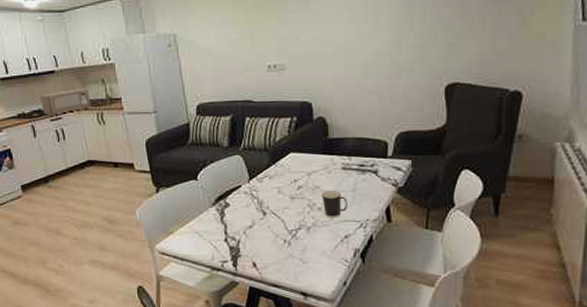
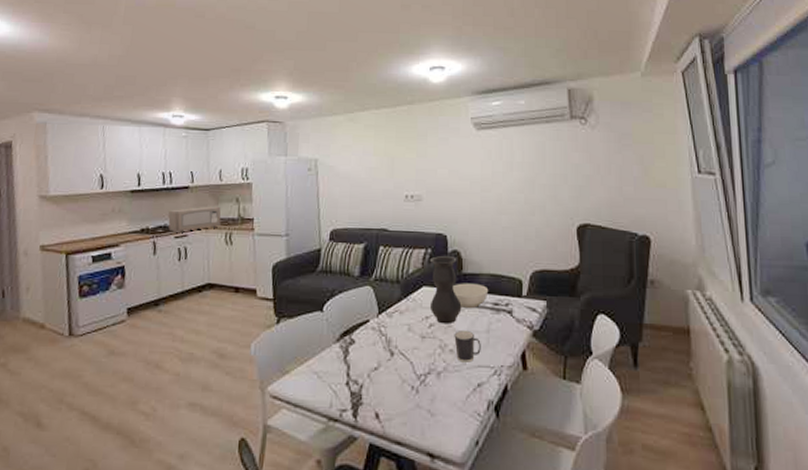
vase: none [295,123,328,186] -> present [429,256,462,324]
bowl: none [319,147,354,171] -> present [452,283,489,309]

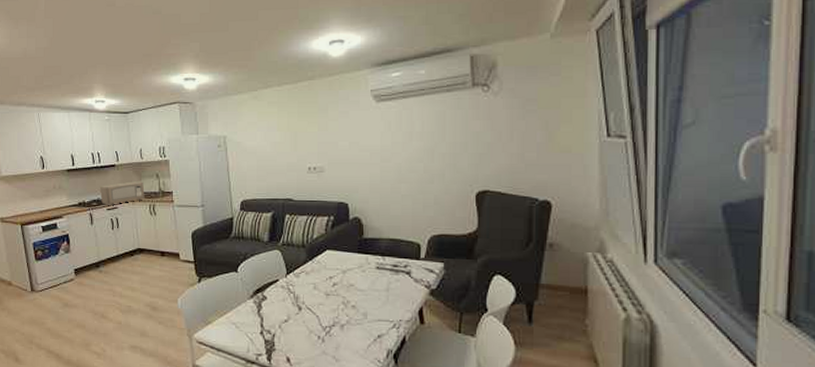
vase: present [429,256,462,324] -> none [332,223,363,284]
bowl: present [452,283,489,309] -> none [354,247,388,270]
mug: present [454,331,481,363] -> none [356,289,381,317]

